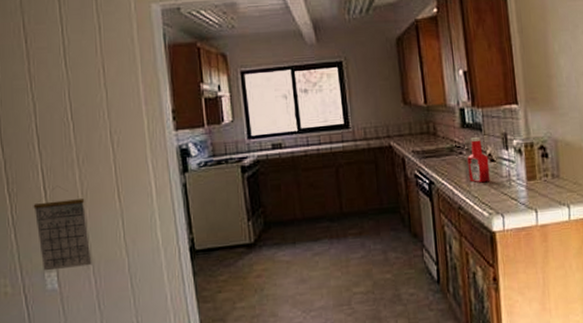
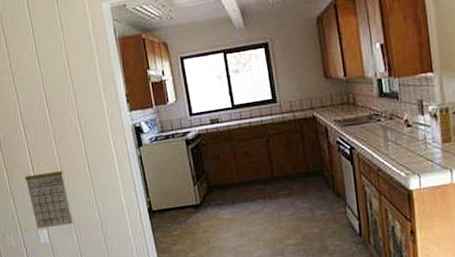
ketchup bottle: present [467,137,490,183] -> none [385,105,407,147]

